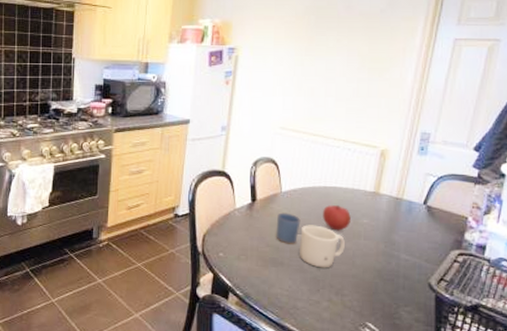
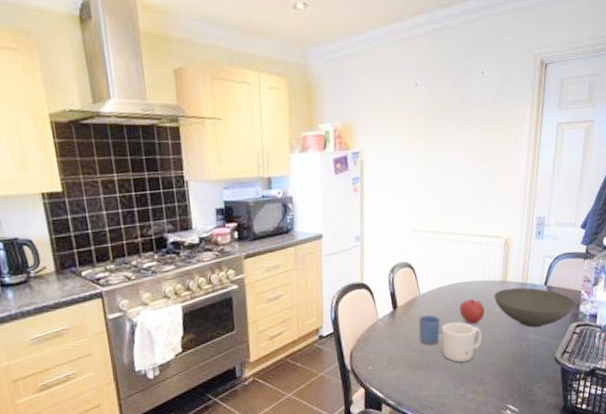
bowl: none [363,200,459,248] -> present [494,287,575,328]

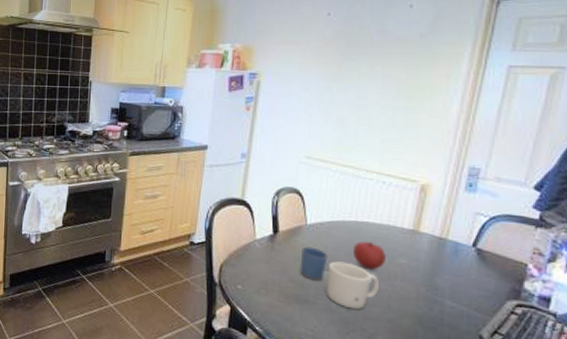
bowl: present [494,287,575,328] -> none [400,239,517,295]

